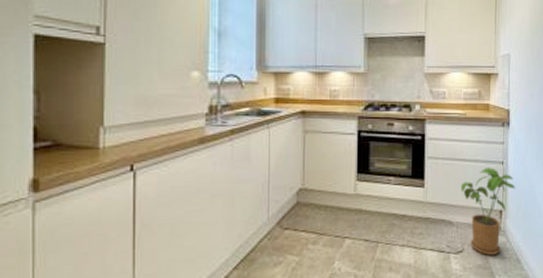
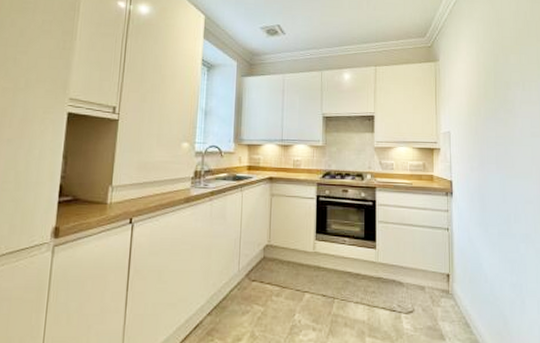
house plant: present [460,167,515,255] -> none [409,233,461,317]

